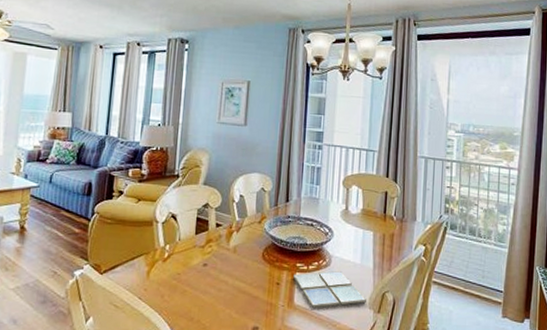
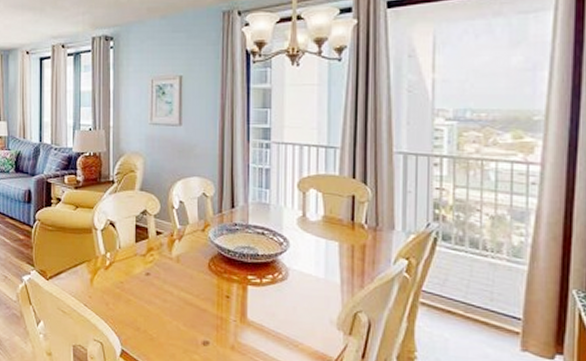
drink coaster: present [293,271,367,308] -> none [245,285,335,326]

